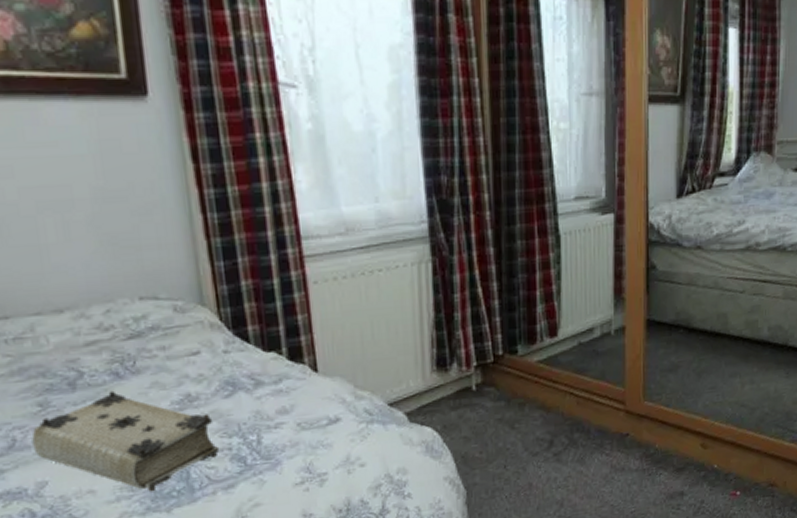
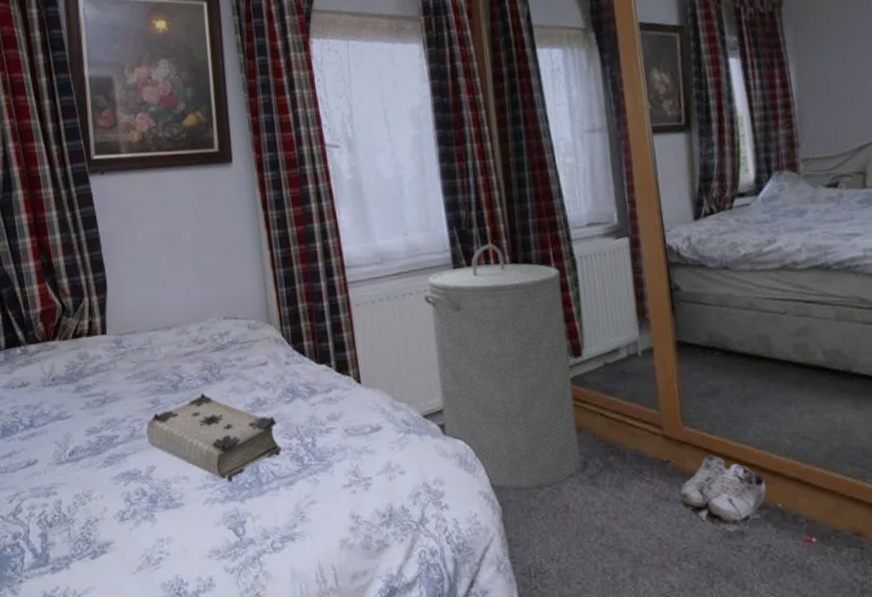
laundry hamper: none [395,215,547,473] -> present [424,244,580,490]
shoe: none [633,426,707,493] -> present [679,455,767,532]

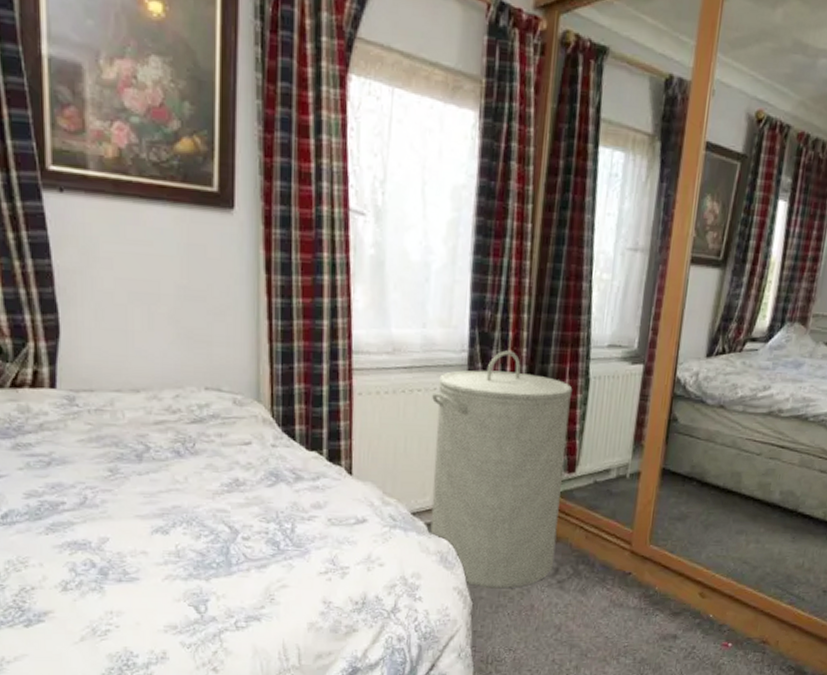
book: present [146,393,282,483] -> none [100,466,258,561]
shoe: present [679,455,767,532] -> none [631,571,705,635]

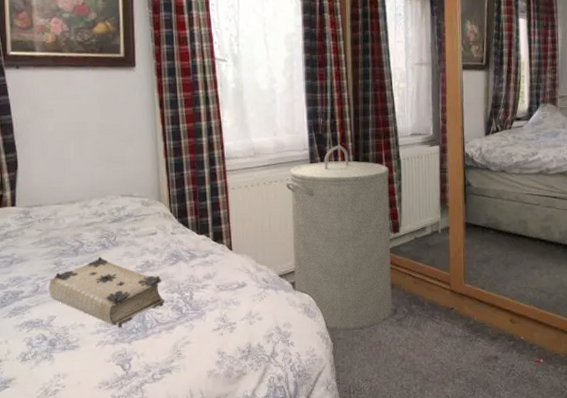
book: none [100,466,258,561] -> present [49,256,165,328]

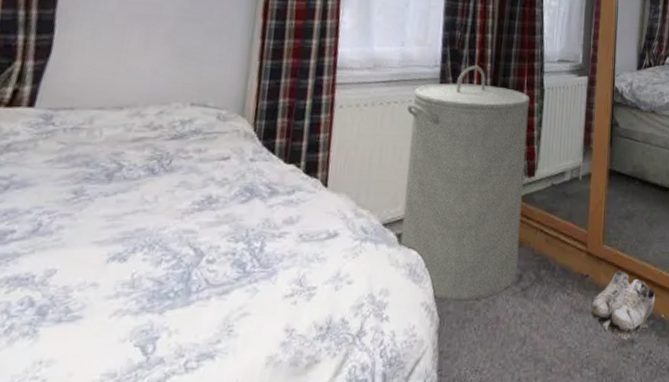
book: present [49,256,165,328] -> none [54,185,226,291]
shoe: none [457,304,515,357] -> present [590,271,656,340]

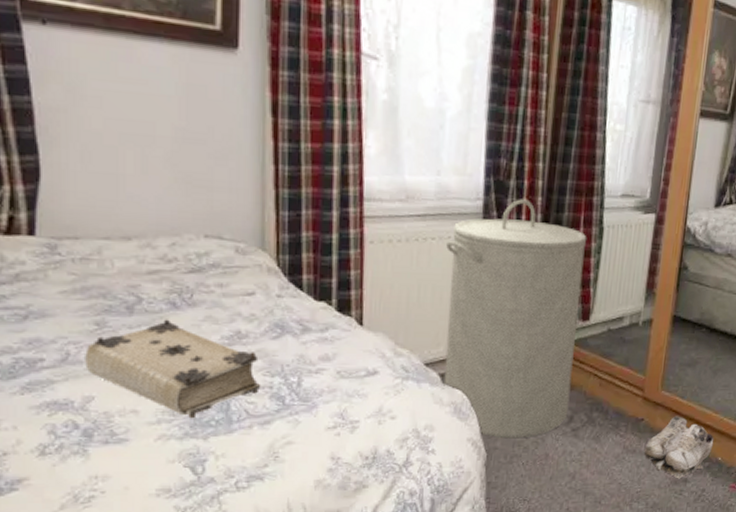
book: none [54,185,226,291] -> present [85,319,261,419]

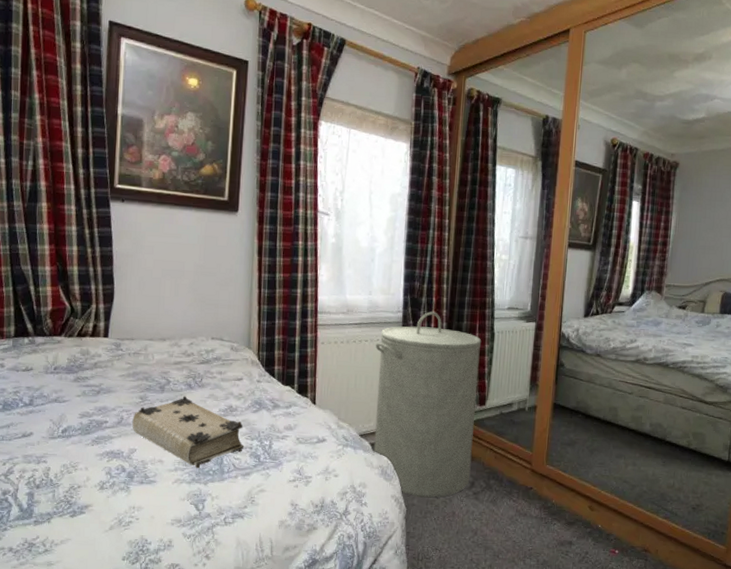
shoe: present [644,416,714,479] -> none [533,487,594,541]

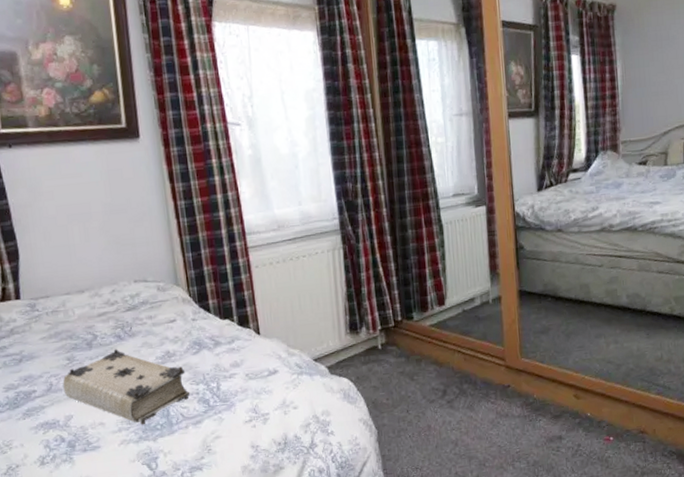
laundry hamper: present [373,311,482,498] -> none [315,212,441,416]

